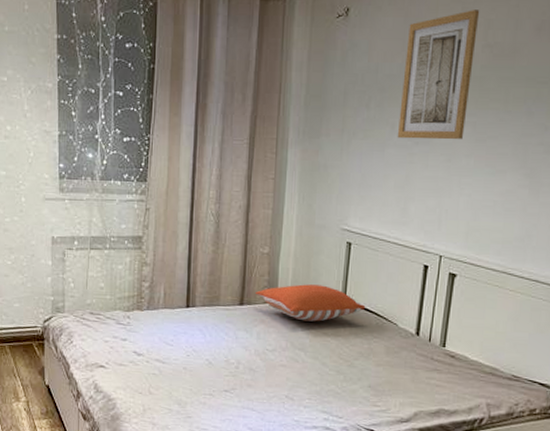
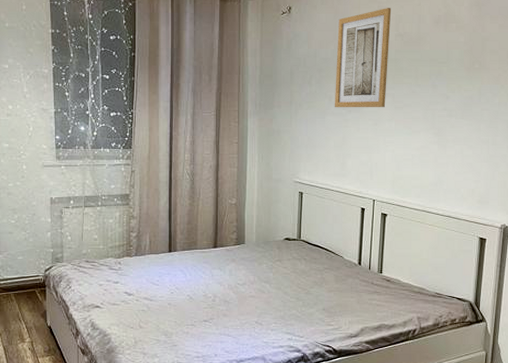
pillow: present [254,284,366,322] -> none [226,228,317,258]

